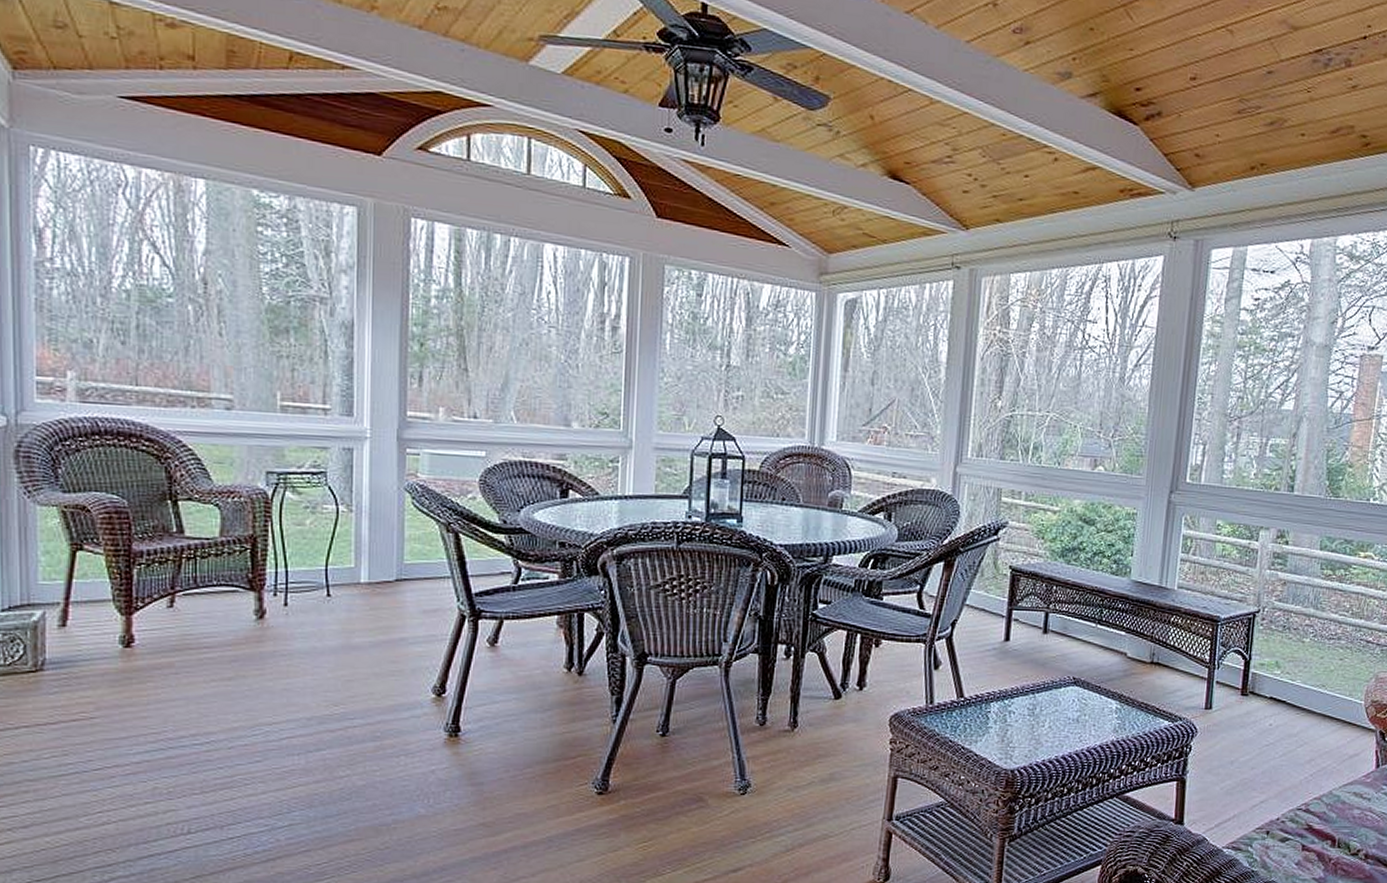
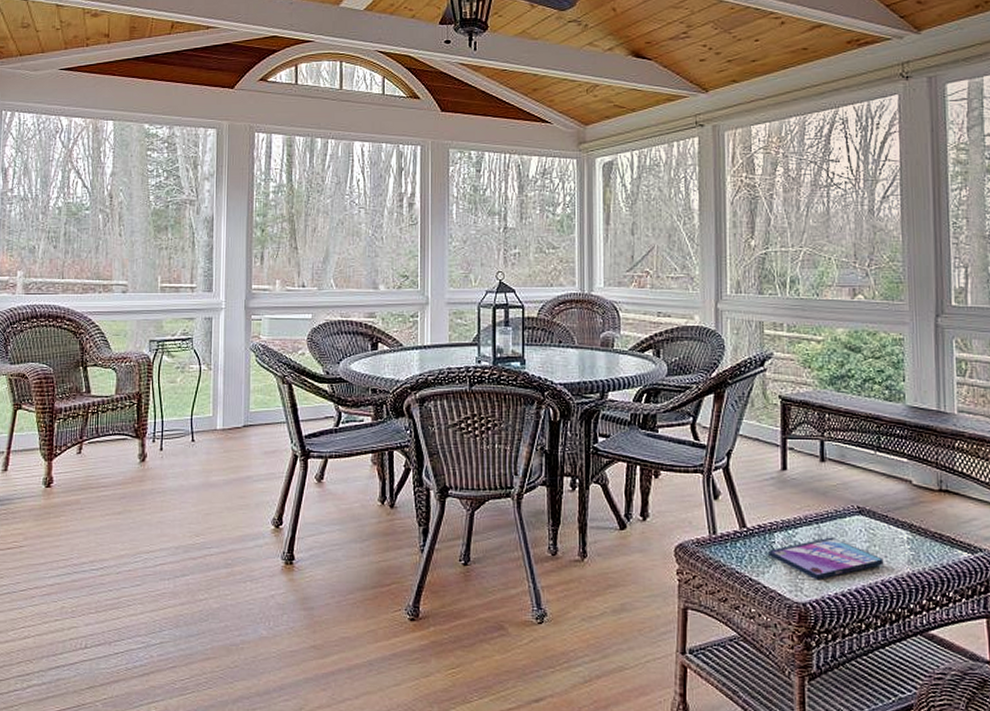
video game case: none [983,707,1092,748] -> present [768,537,884,581]

